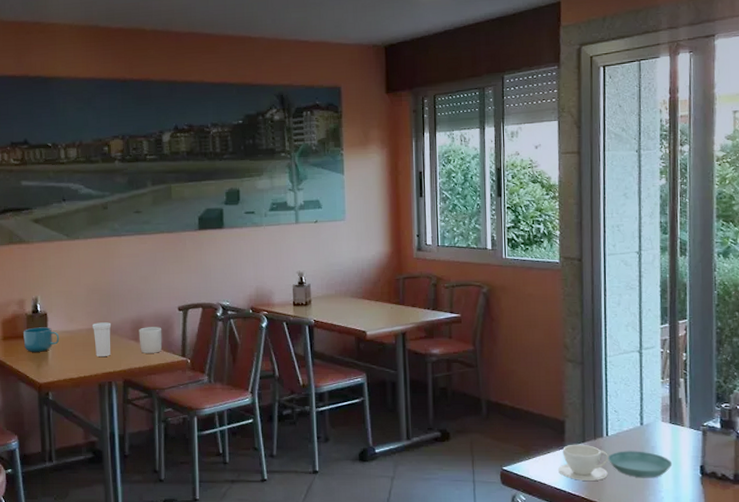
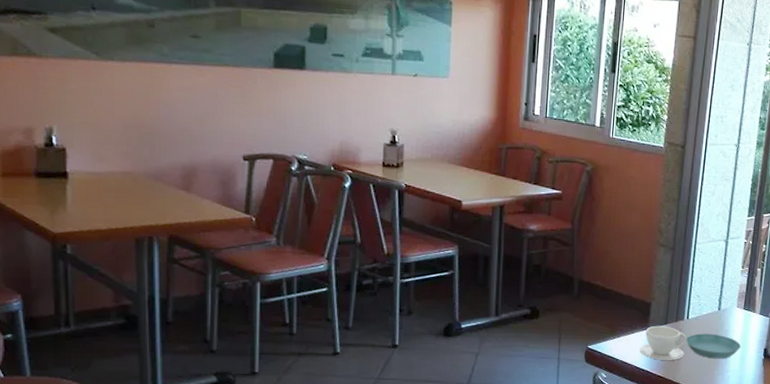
cup: present [23,327,60,352] -> none [31,164,83,196]
cup: present [92,322,112,357] -> none [128,165,155,207]
mug: present [138,327,163,353] -> none [190,176,221,208]

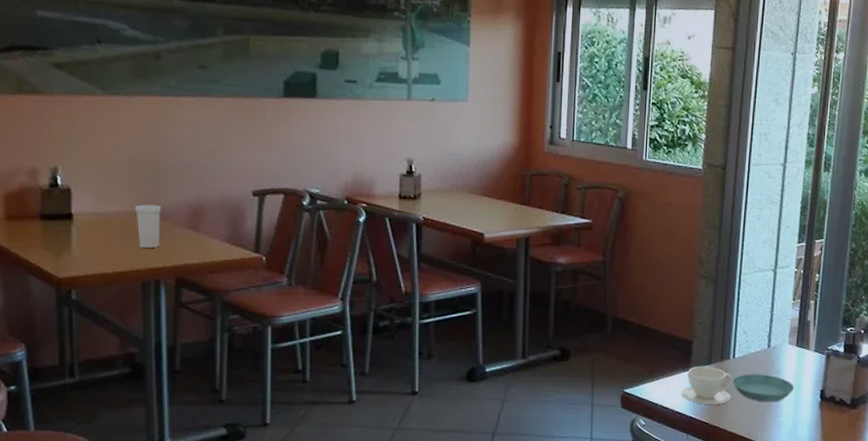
cup: none [128,165,155,207] -> present [134,204,162,248]

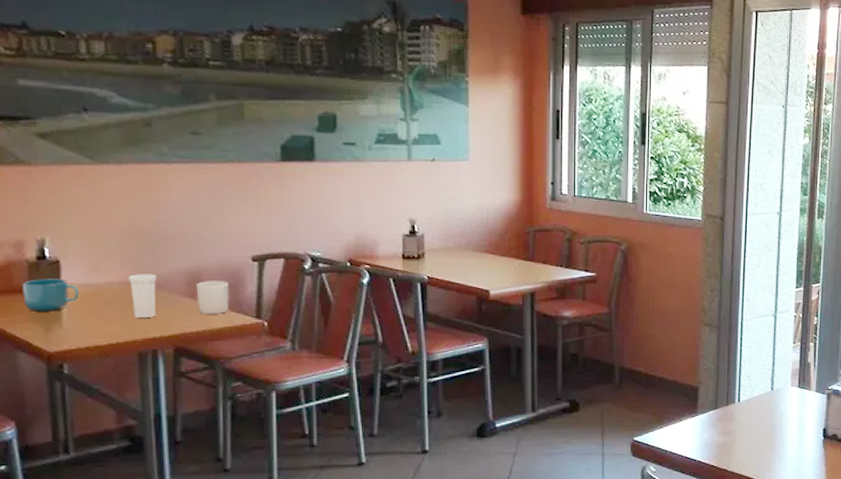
cup: none [35,206,88,238] -> present [22,278,79,312]
mug: none [198,214,230,247] -> present [196,281,230,314]
teacup: present [681,366,733,404] -> none [690,411,739,448]
saucer: present [732,374,795,402] -> none [738,416,799,443]

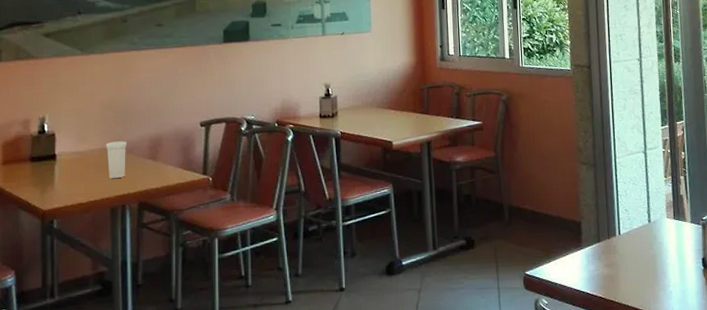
cup: present [22,278,79,312] -> none [26,148,68,177]
mug: present [196,281,230,314] -> none [157,144,182,173]

